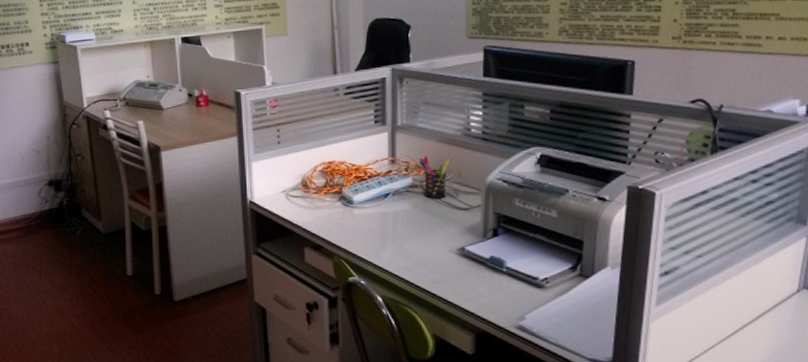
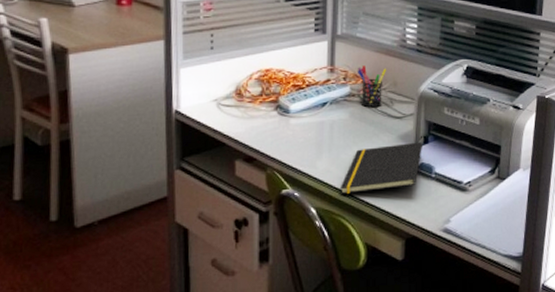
notepad: none [405,234,492,284] -> present [339,142,422,194]

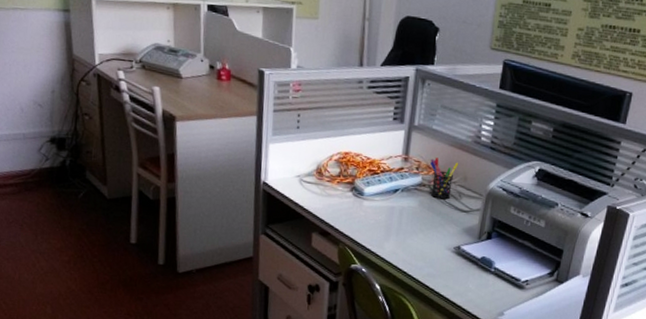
notepad: present [339,142,422,194] -> none [403,236,485,277]

